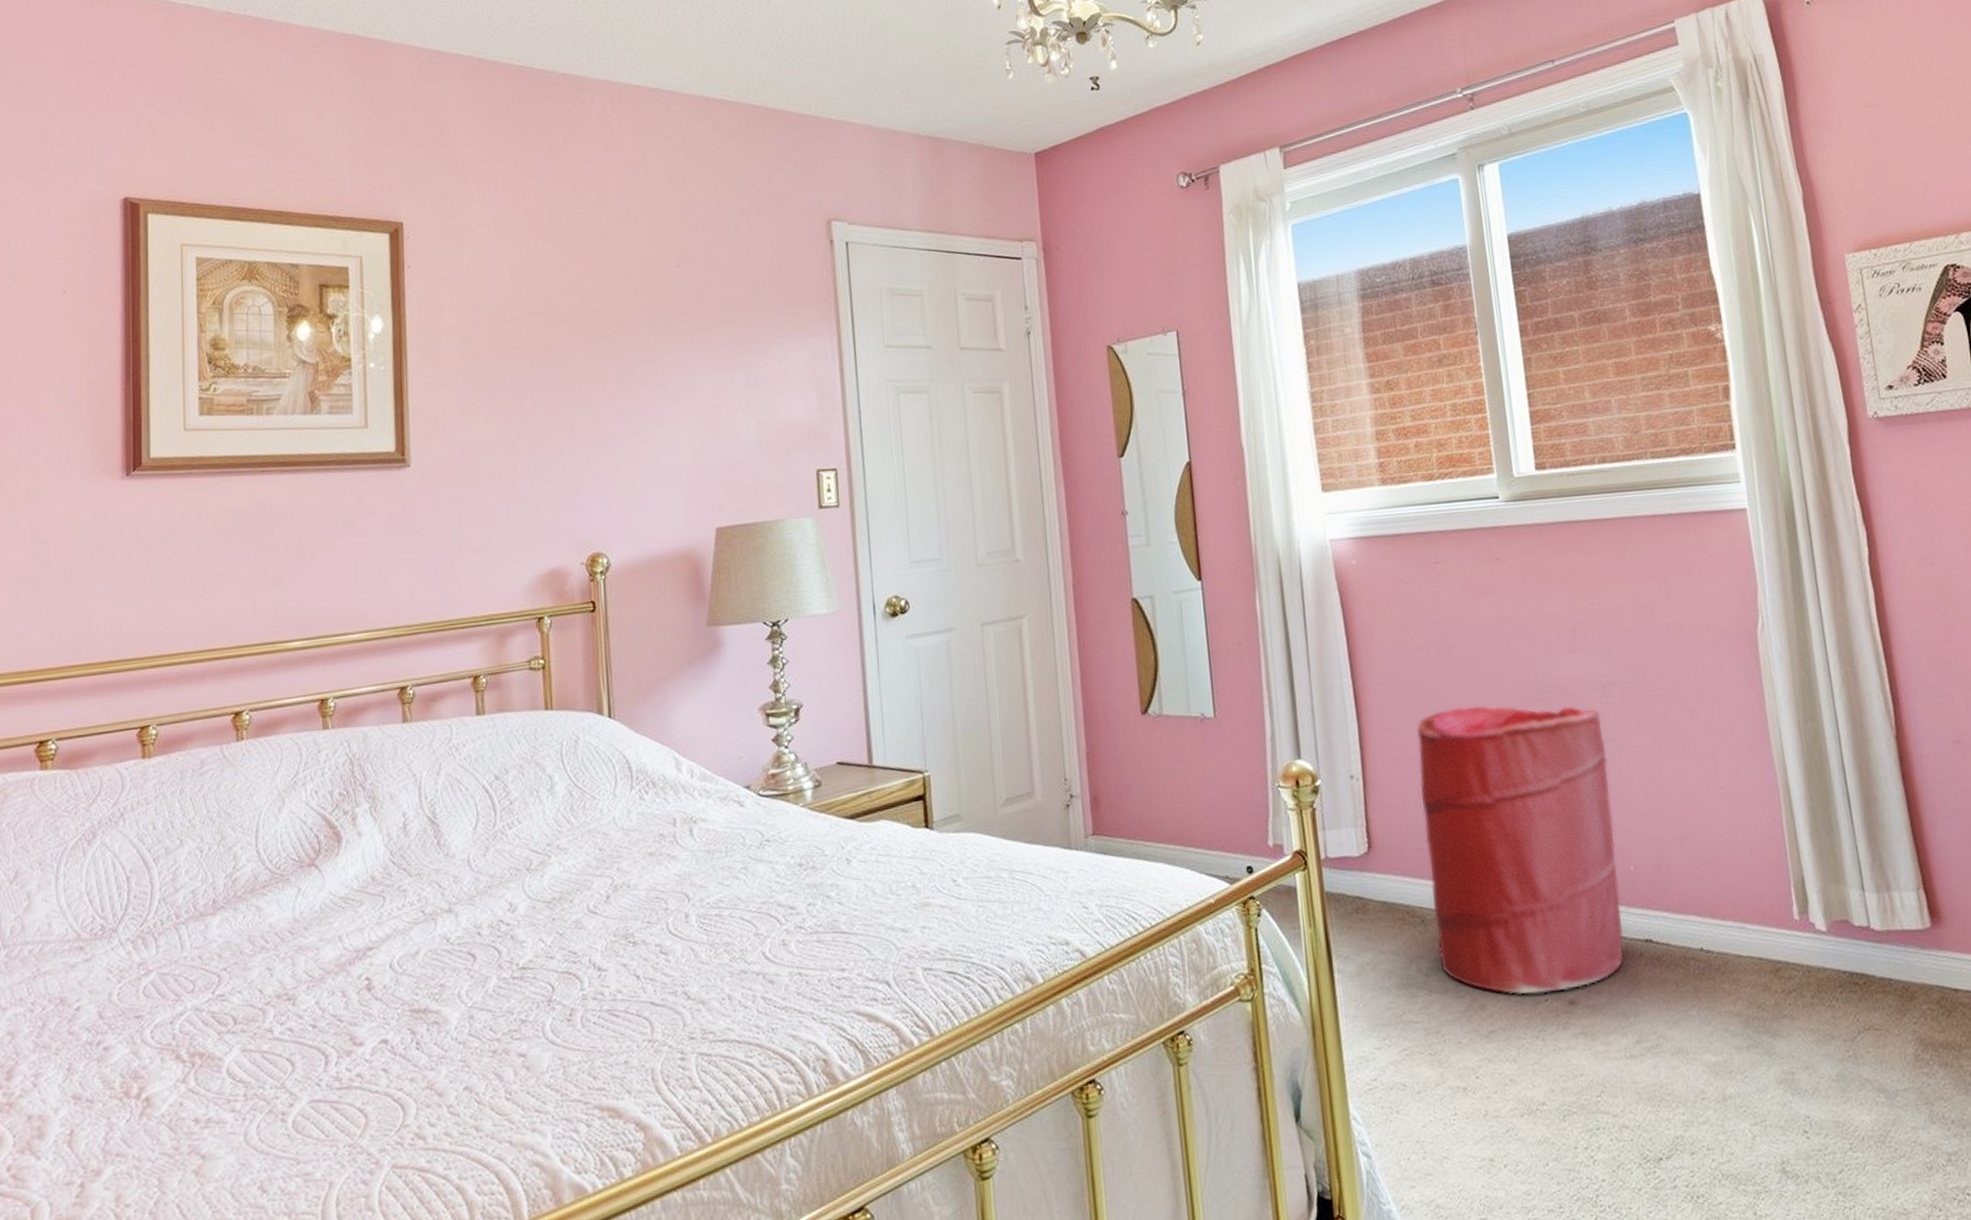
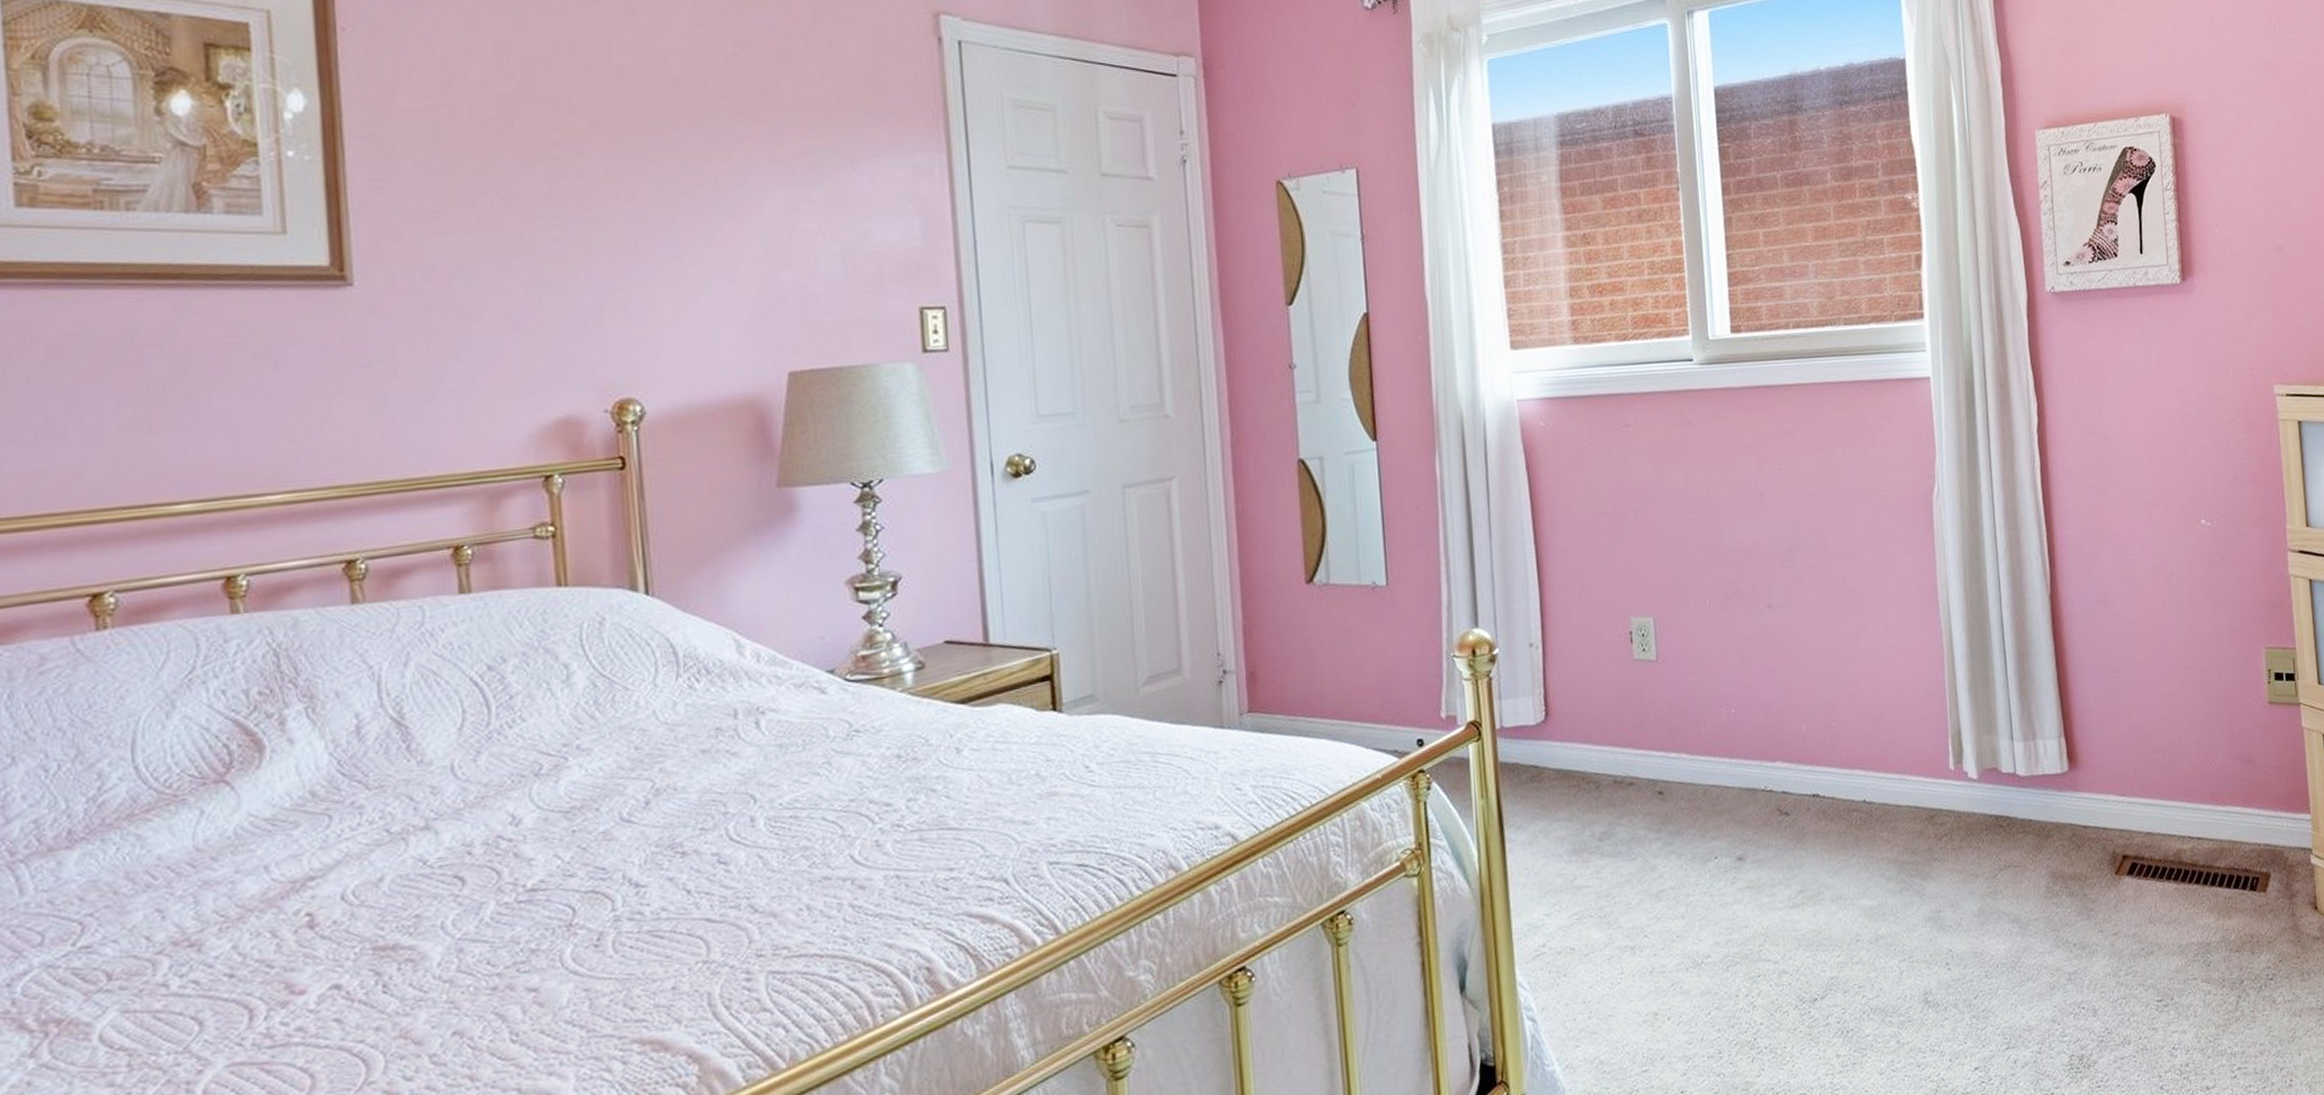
laundry hamper: present [1416,705,1624,995] -> none [1599,570,1793,854]

